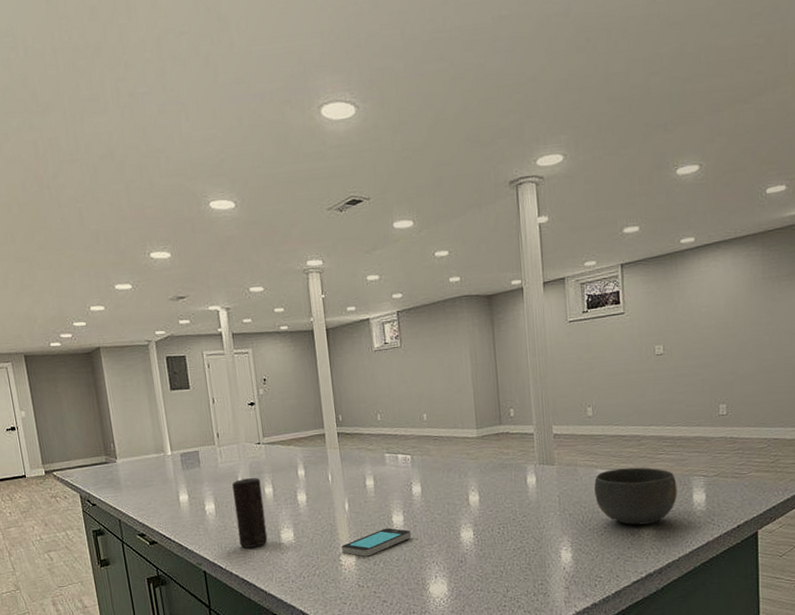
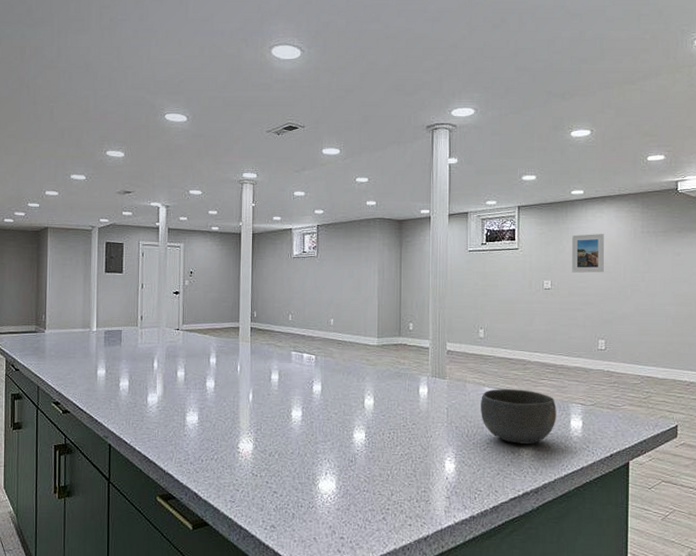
candle: present [232,478,268,548] -> none [147,361,174,426]
smartphone: present [341,528,412,557] -> none [241,421,308,447]
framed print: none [684,285,722,333] -> present [572,234,604,273]

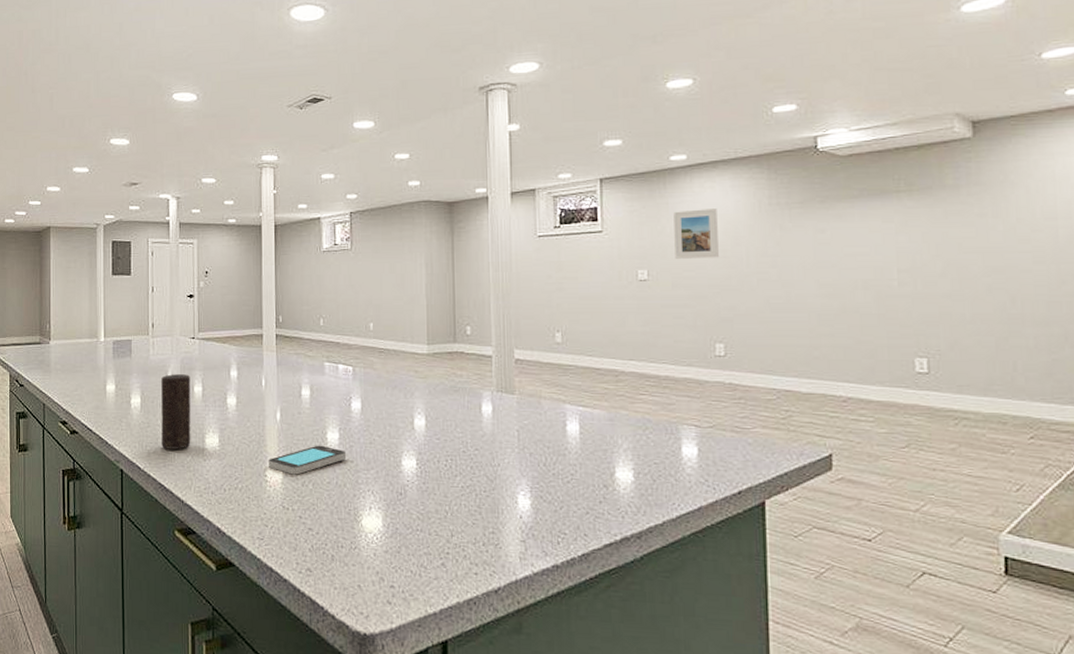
candle: none [147,361,174,426] -> present [161,374,191,449]
smartphone: none [241,421,308,447] -> present [269,445,347,475]
bowl: present [481,389,557,444] -> none [561,406,662,476]

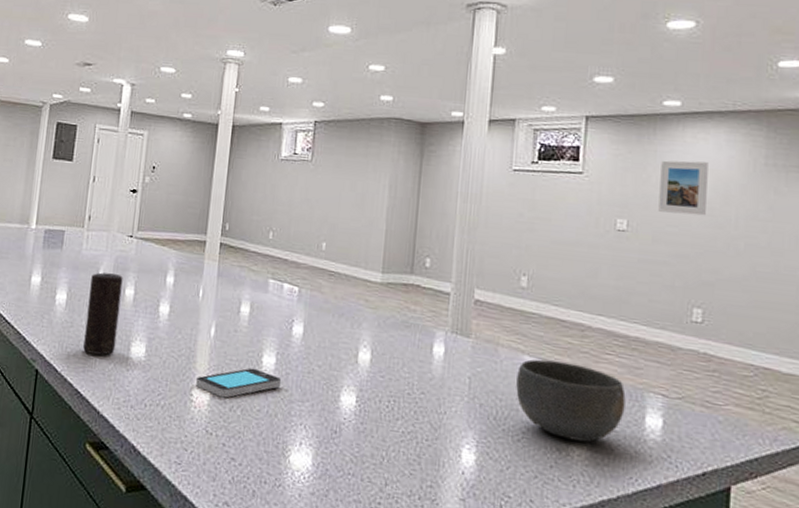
bowl: none [561,406,662,476] -> present [516,359,626,442]

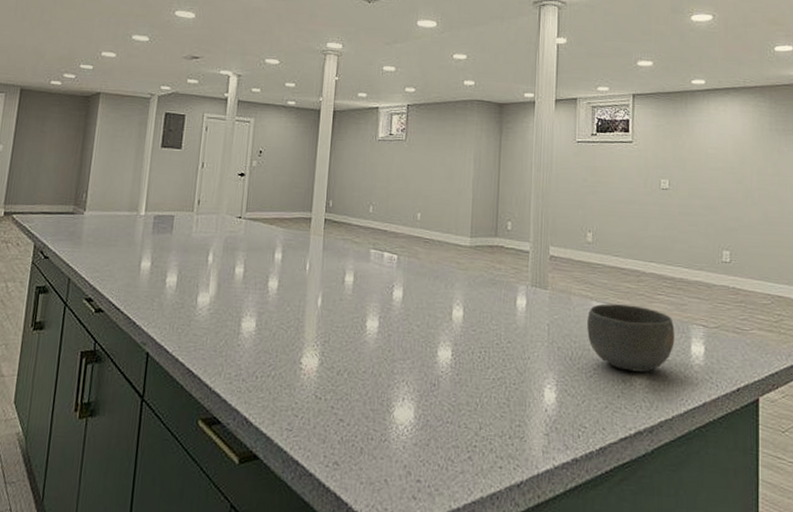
candle: present [83,272,123,355] -> none [194,253,233,333]
smartphone: present [196,368,282,398] -> none [305,333,385,363]
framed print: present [658,160,708,216] -> none [692,129,728,174]

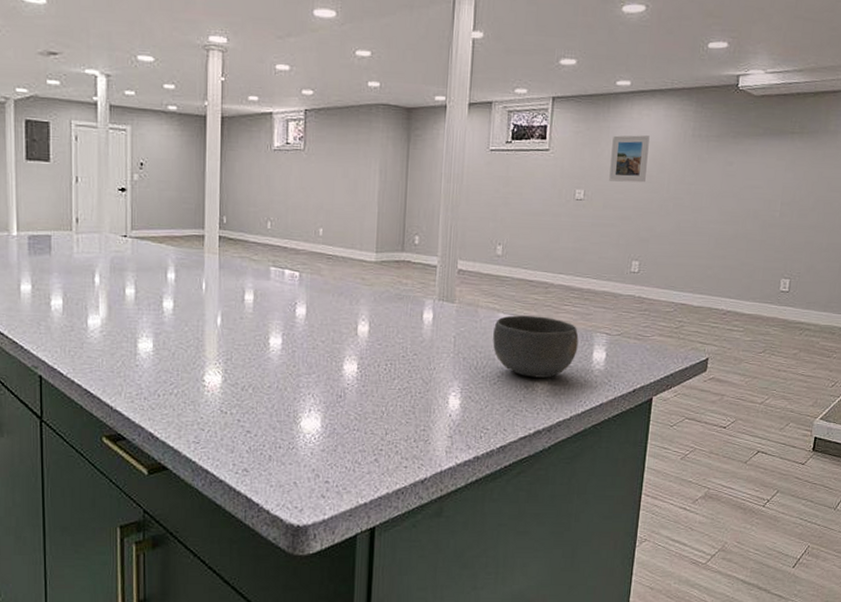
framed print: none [692,129,728,174] -> present [609,135,650,183]

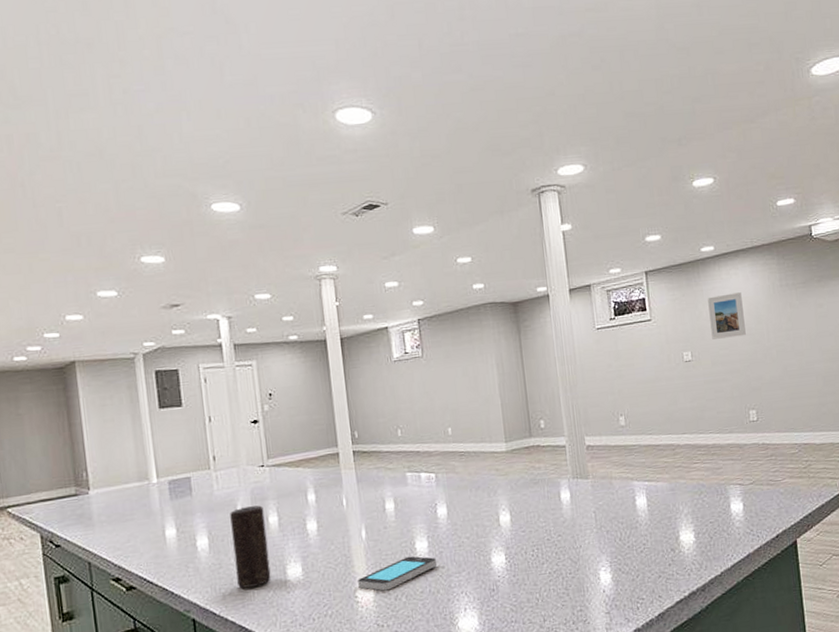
candle: none [87,274,122,355] -> present [230,505,271,589]
smartphone: none [207,350,289,380] -> present [358,556,438,591]
bowl: present [493,315,579,378] -> none [630,477,715,540]

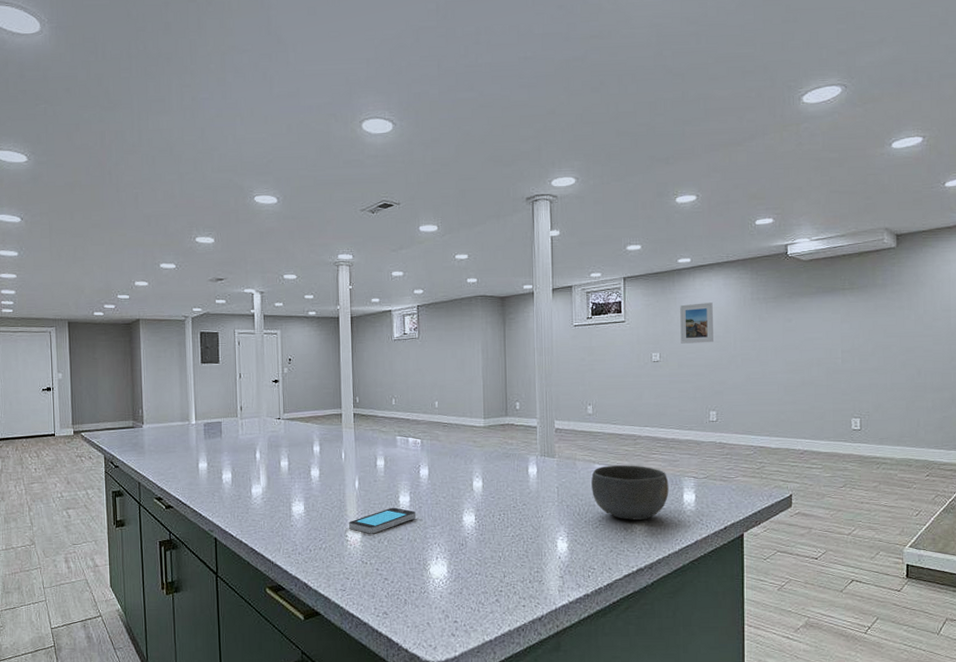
candle: present [230,505,271,589] -> none [250,451,279,518]
bowl: none [630,477,715,540] -> present [591,465,669,520]

